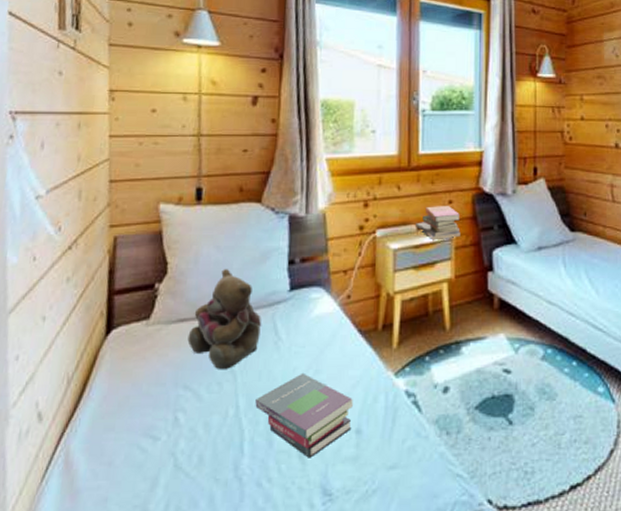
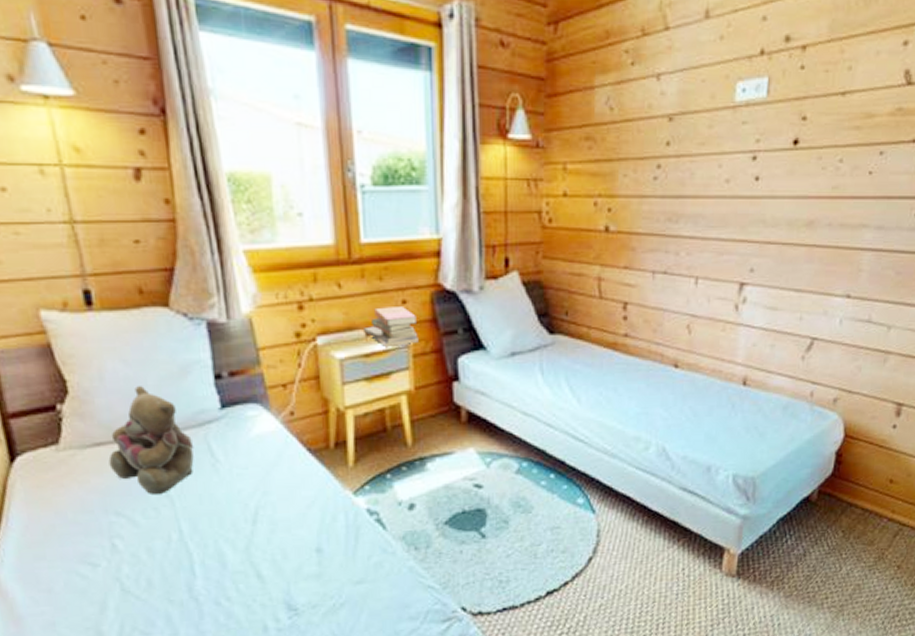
books: present [255,372,353,458] -> none [200,494,311,577]

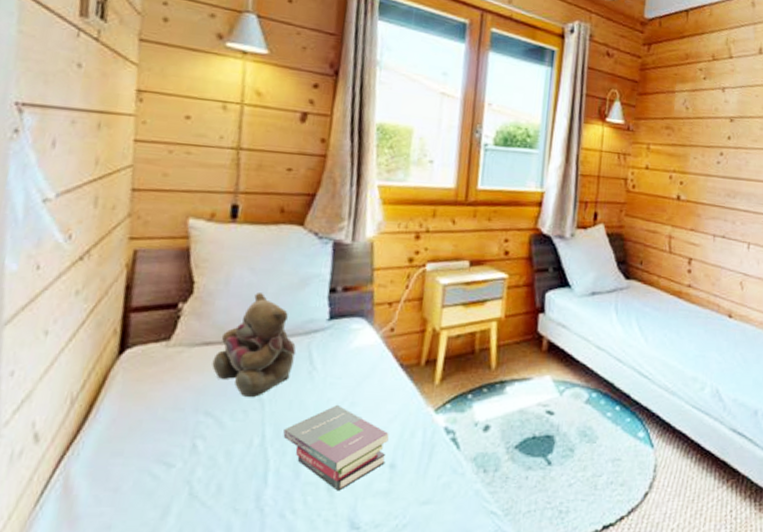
books: none [200,494,311,577] -> present [283,404,389,491]
books: present [364,307,419,348] -> none [468,243,515,279]

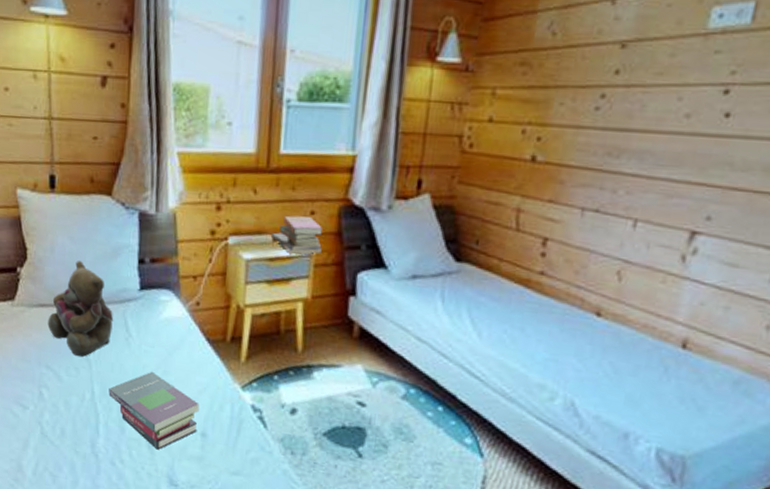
books: none [468,243,515,279] -> present [272,215,322,255]

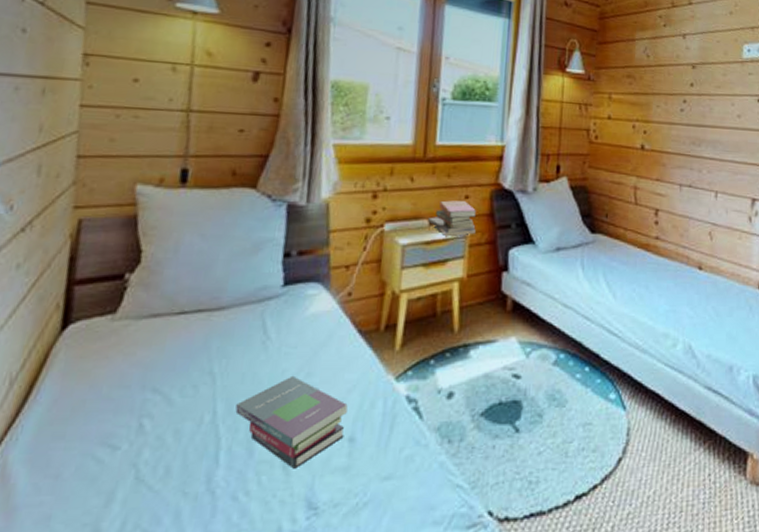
teddy bear: present [47,261,114,357] -> none [160,260,249,370]

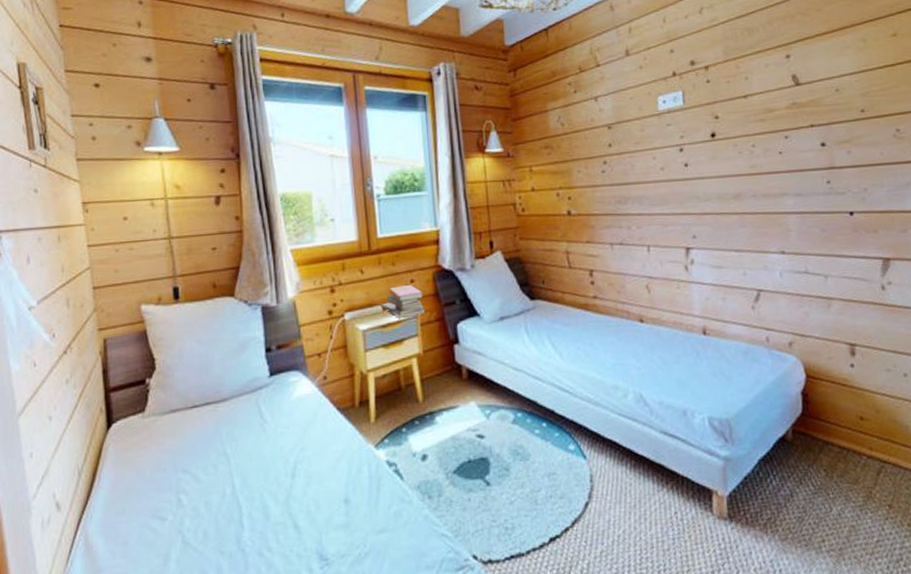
books: present [235,375,348,469] -> none [249,450,340,528]

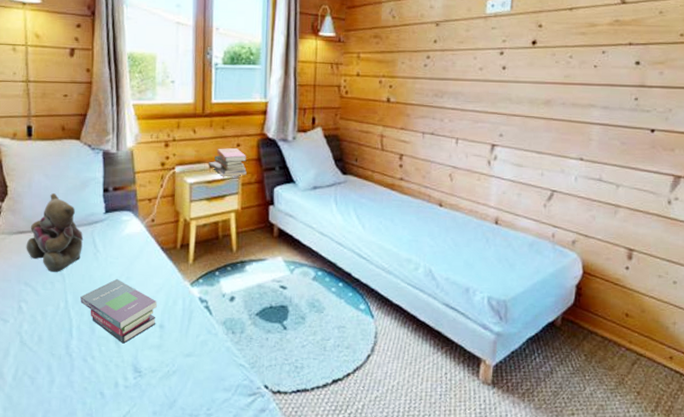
teddy bear: none [181,361,248,453] -> present [26,193,84,272]
books: none [249,450,340,528] -> present [80,278,157,344]

